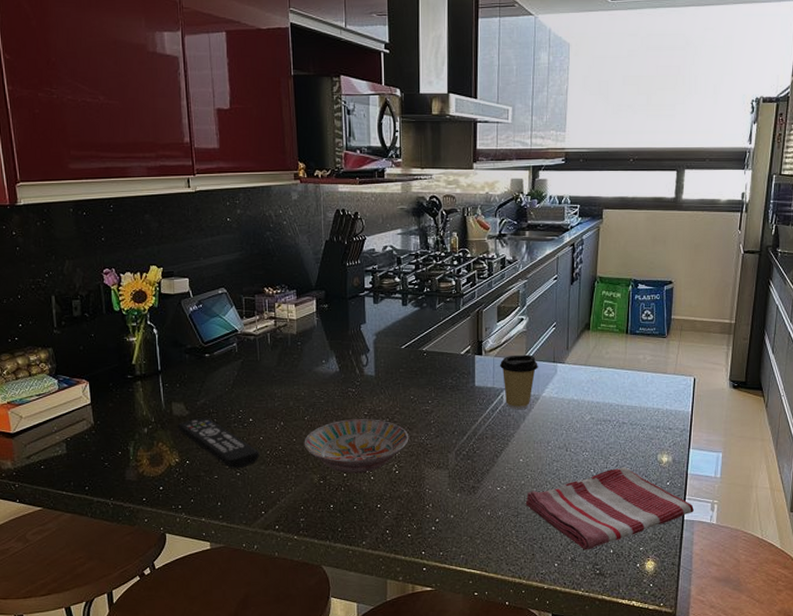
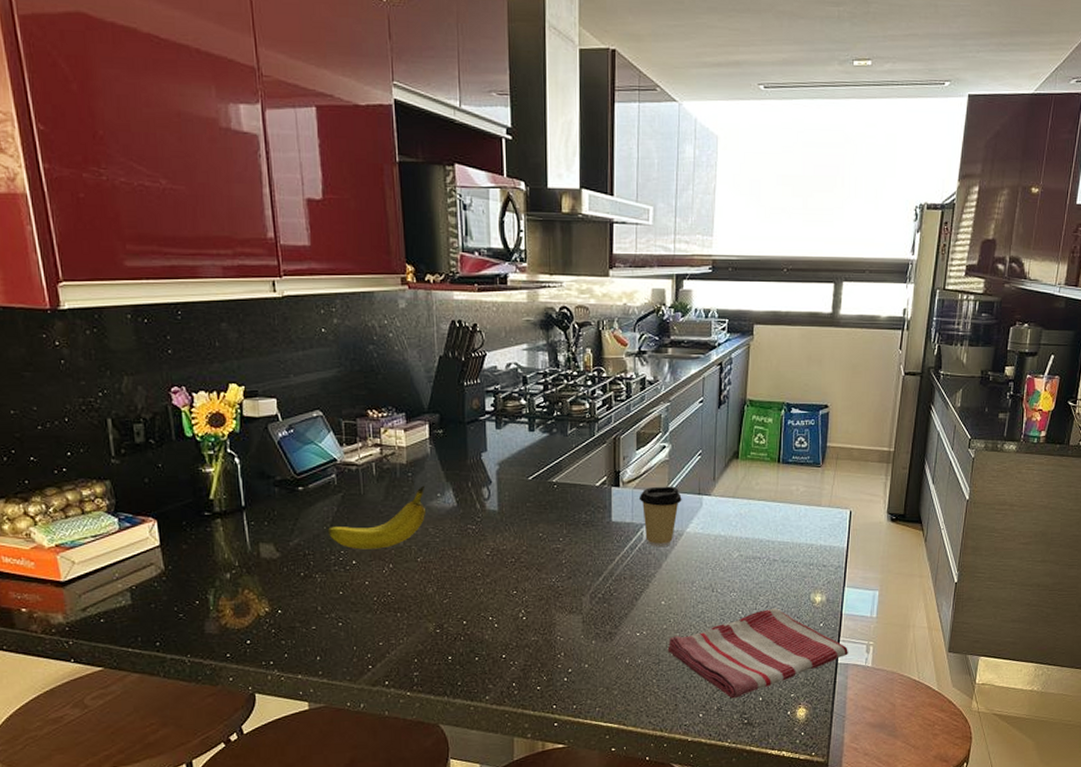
remote control: present [177,417,259,469] -> none [266,559,365,618]
fruit: none [230,353,313,409] -> present [328,485,427,550]
bowl: present [304,419,409,474] -> none [416,559,538,621]

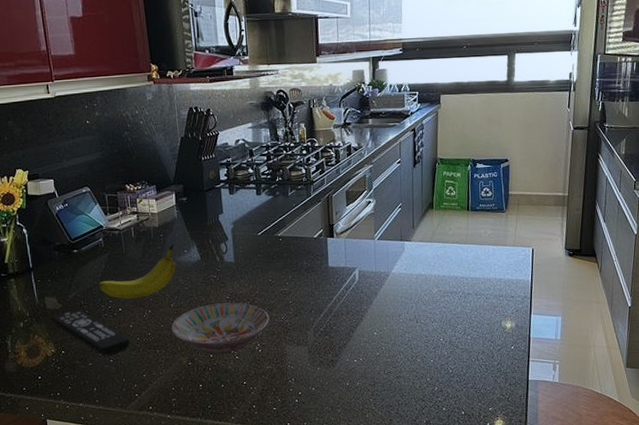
remote control: none [266,559,365,618] -> present [51,309,130,356]
bowl: none [416,559,538,621] -> present [171,302,270,355]
coffee cup: present [638,486,682,548] -> none [350,234,387,287]
dish towel: present [667,608,848,699] -> none [381,334,537,413]

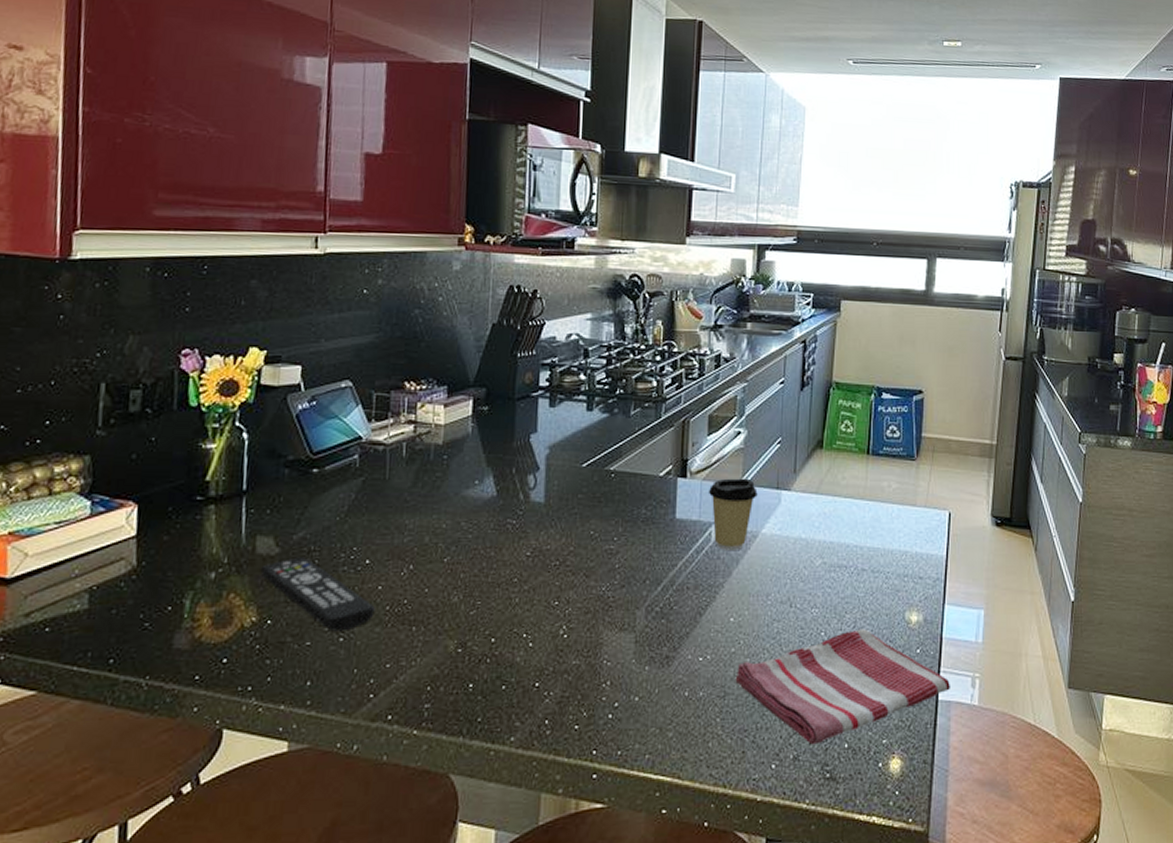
fruit: present [99,244,176,299] -> none [341,470,461,546]
bowl: present [171,302,270,355] -> none [439,561,585,639]
coffee cup: none [350,234,387,287] -> present [708,478,758,552]
dish towel: none [381,334,537,413] -> present [735,629,950,745]

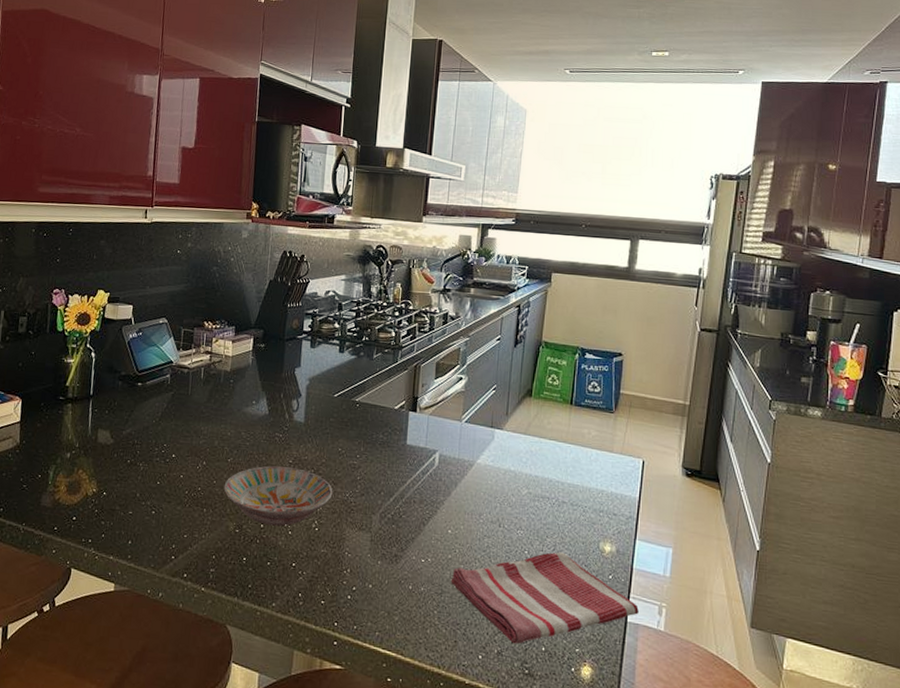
remote control: present [260,557,375,632] -> none [100,447,178,507]
bowl: none [439,561,585,639] -> present [223,466,333,527]
coffee cup: present [708,478,758,552] -> none [433,415,475,476]

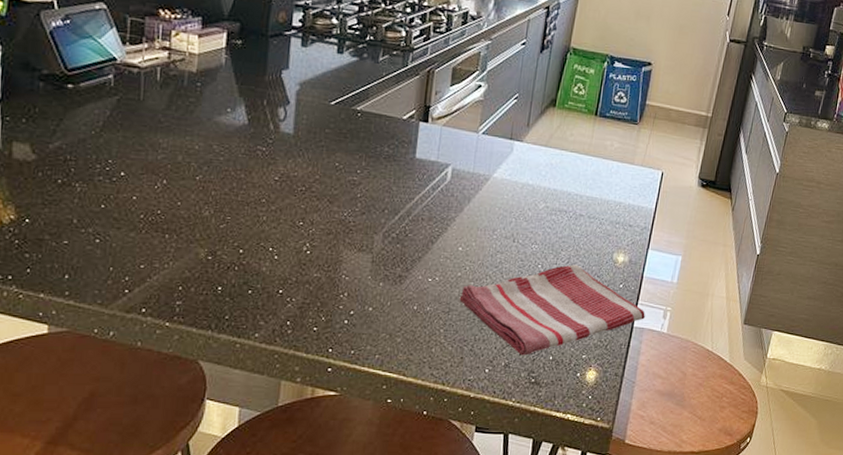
bowl: present [223,466,333,527] -> none [191,184,328,251]

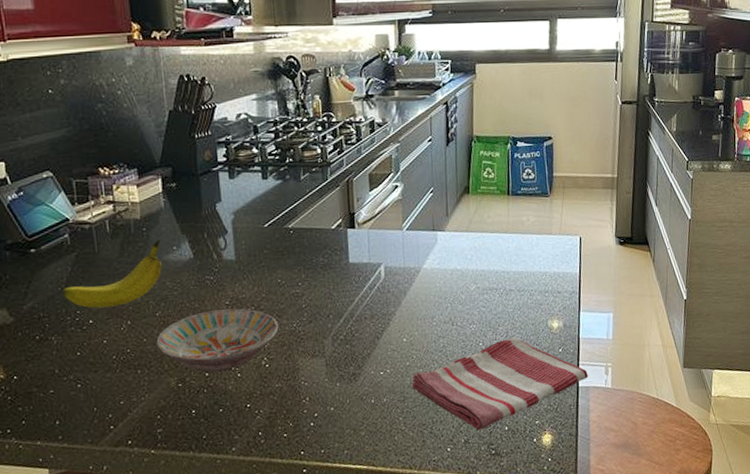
fruit: none [97,98,214,162] -> present [63,239,163,309]
bowl: none [191,184,328,251] -> present [156,308,279,373]

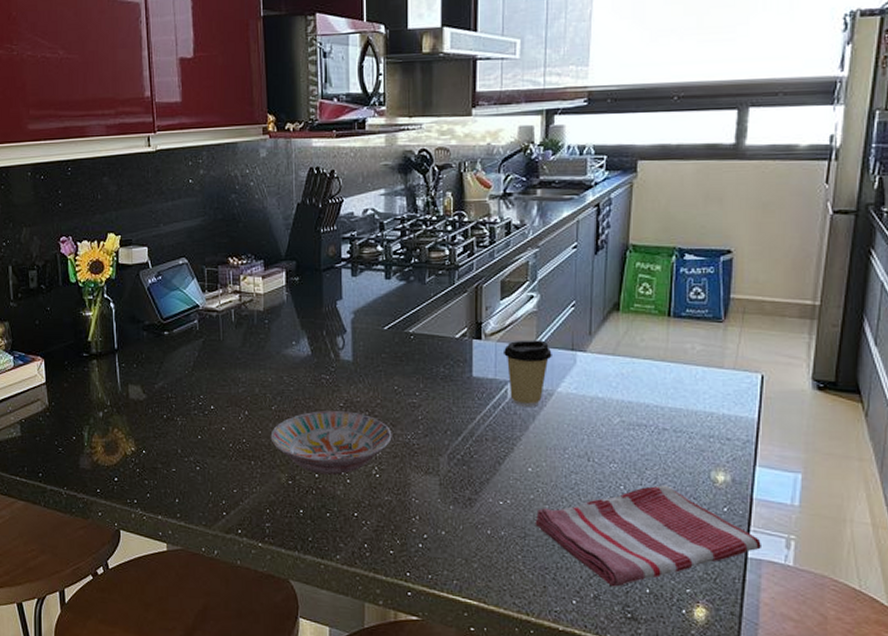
fruit: present [63,239,163,309] -> none [190,333,282,395]
coffee cup: none [374,224,417,286] -> present [502,340,552,408]

